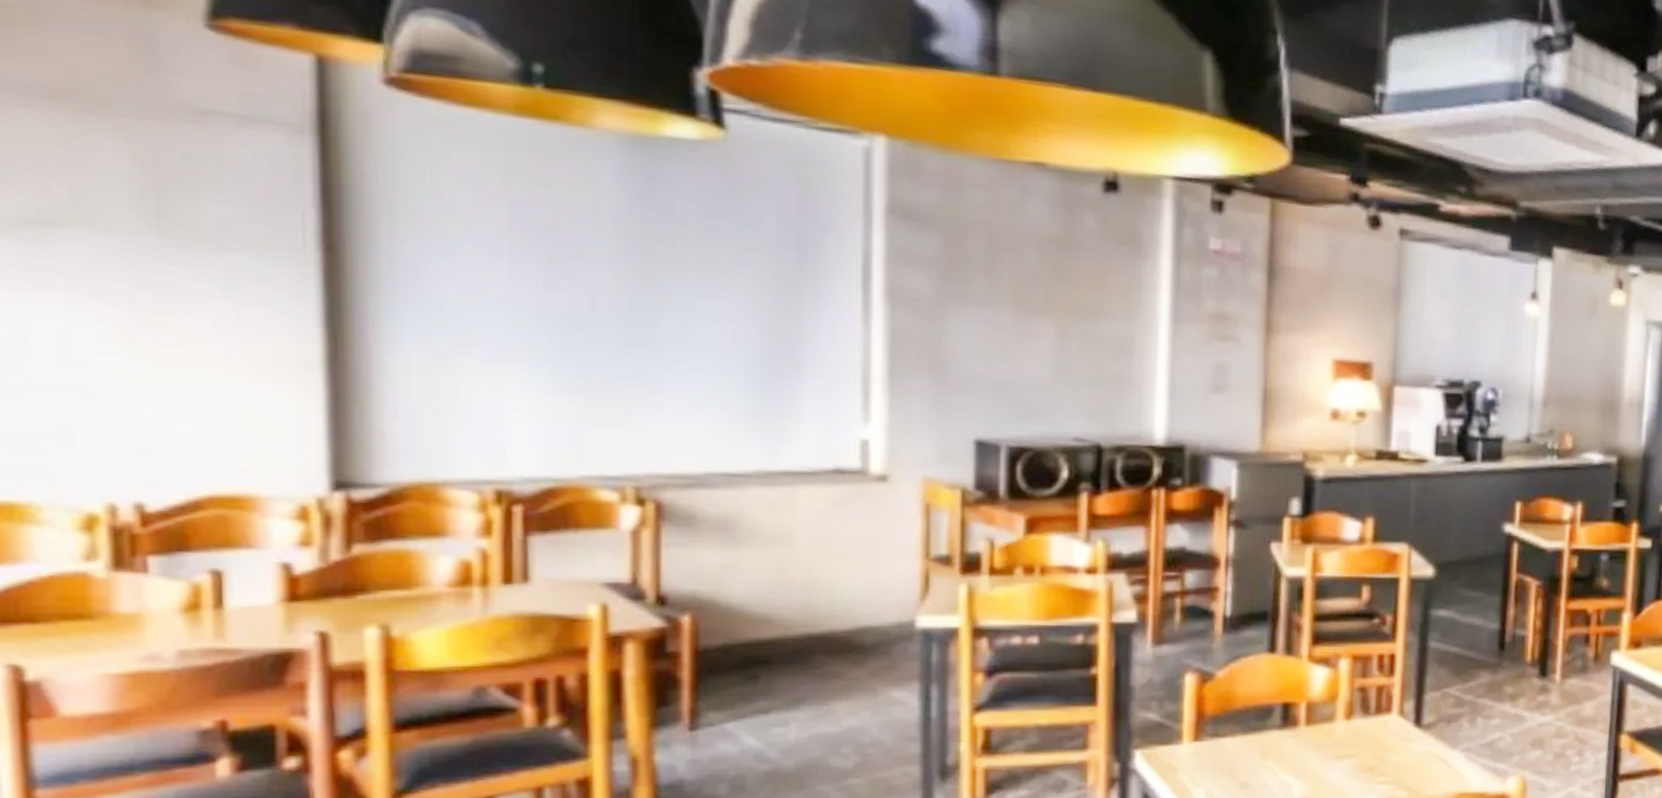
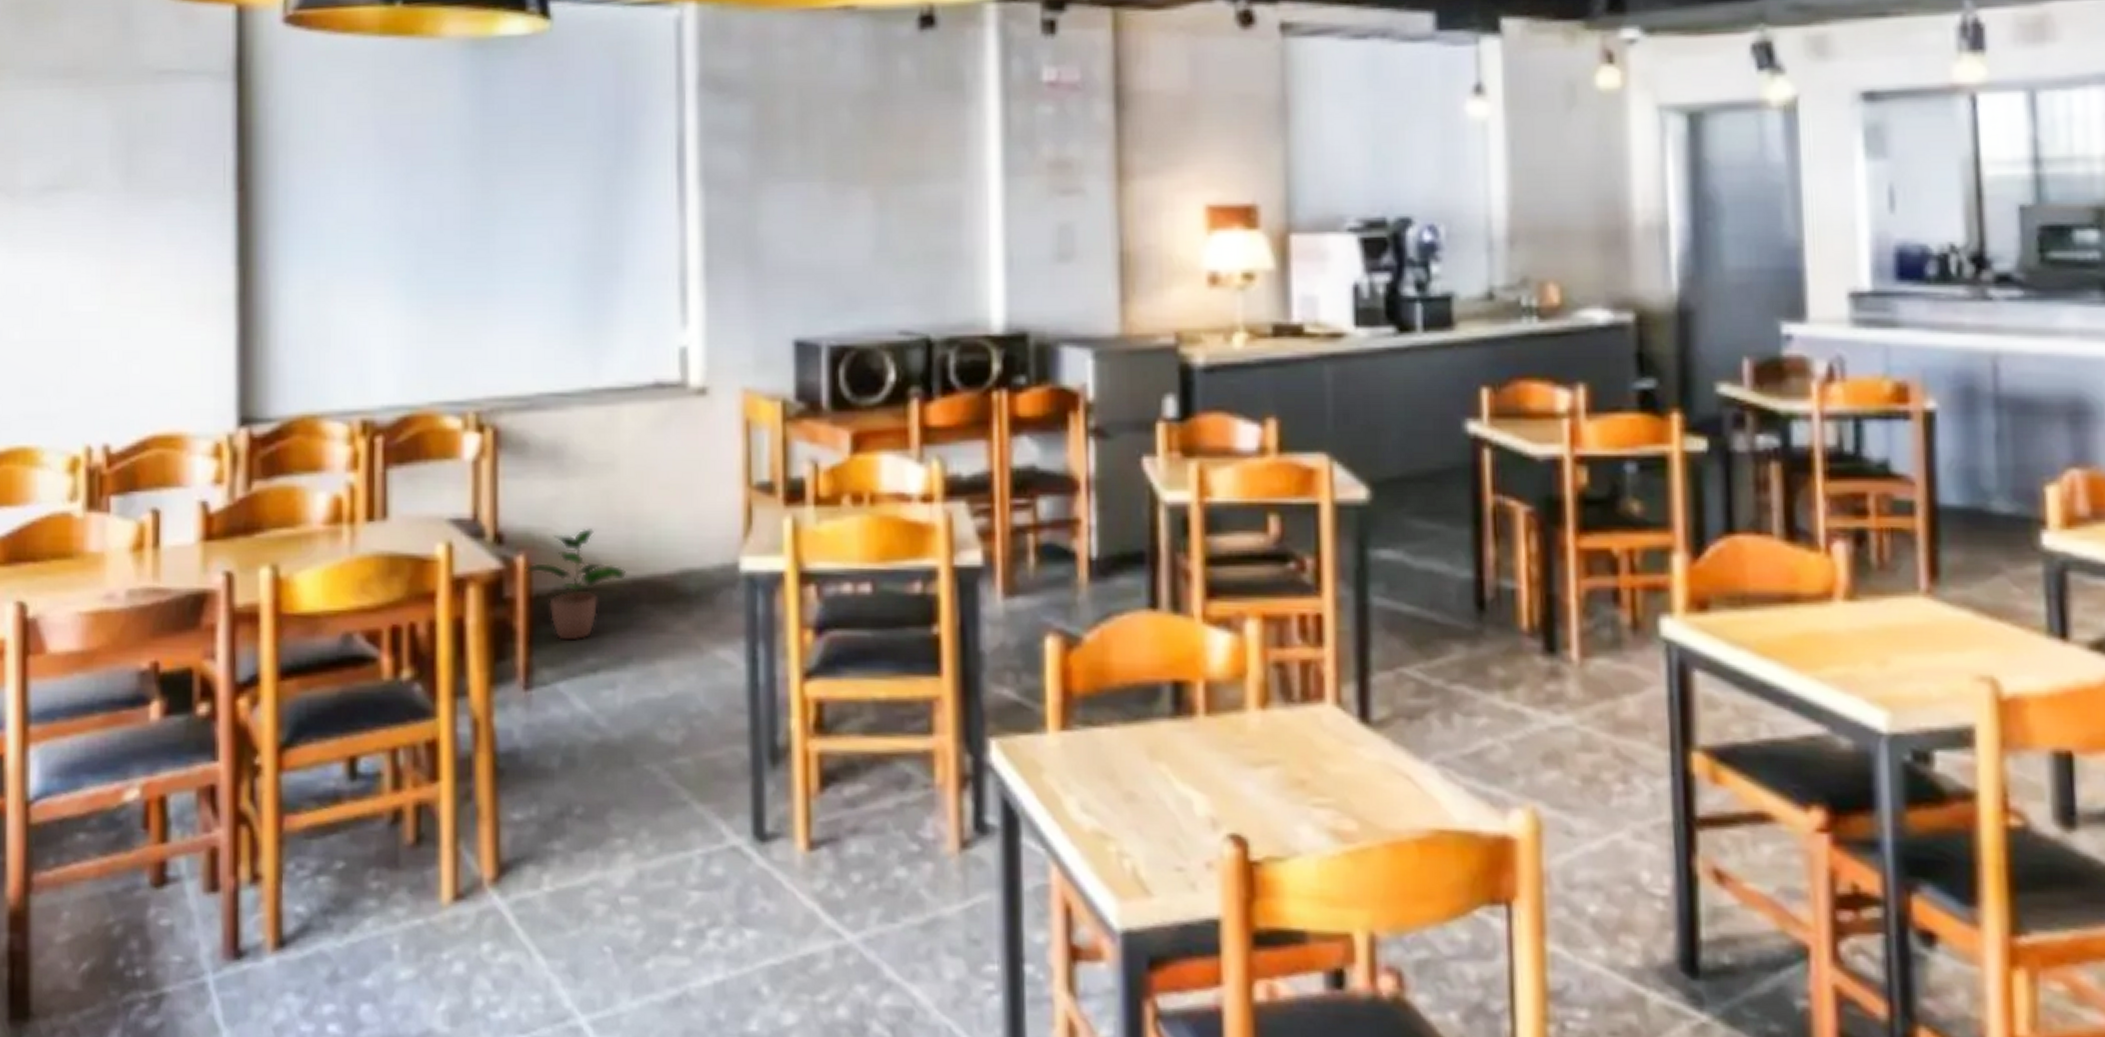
potted plant: none [691,592,802,687] -> present [525,528,627,641]

